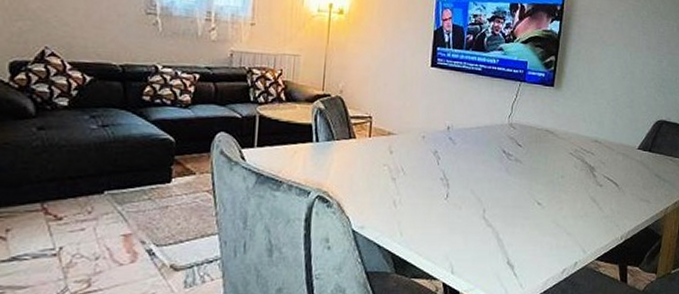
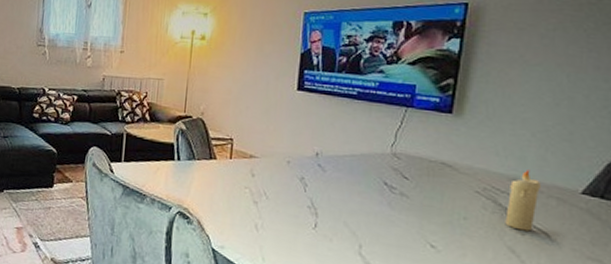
candle: none [589,132,613,183] -> present [505,170,541,231]

